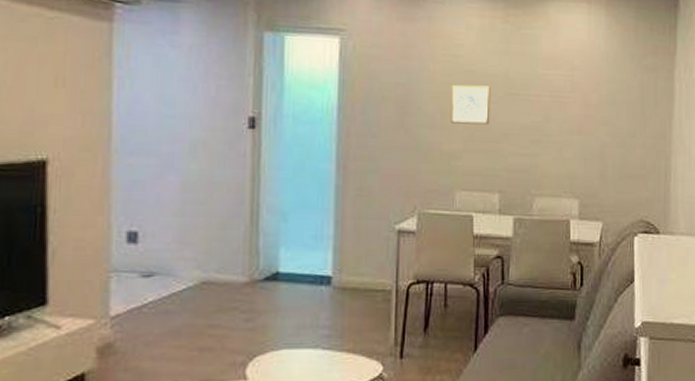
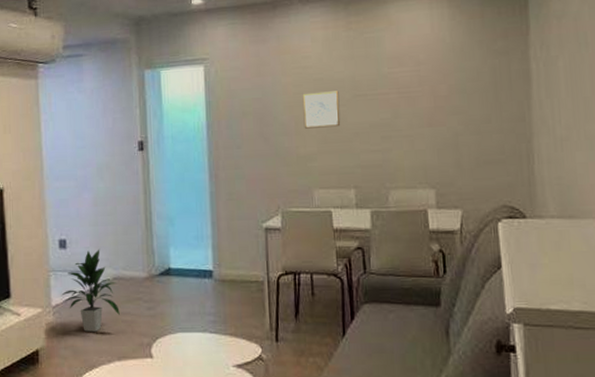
indoor plant: none [125,246,207,349] -> present [61,249,120,332]

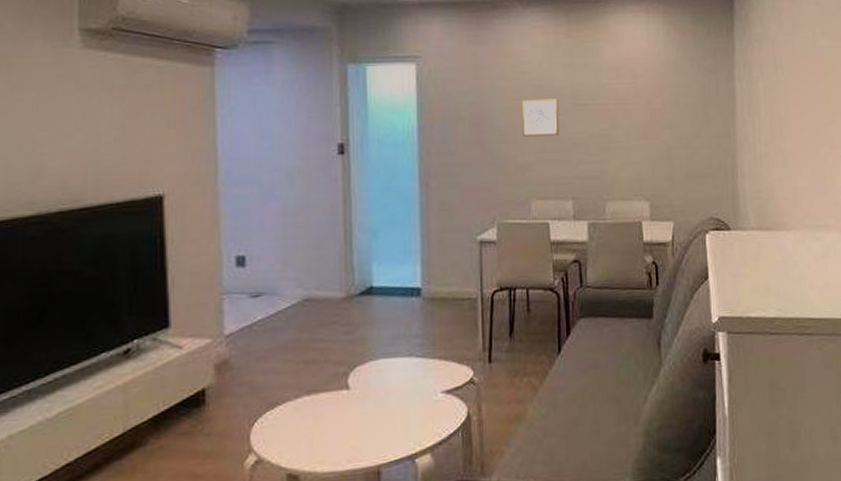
indoor plant: present [61,249,120,332] -> none [237,266,311,364]

